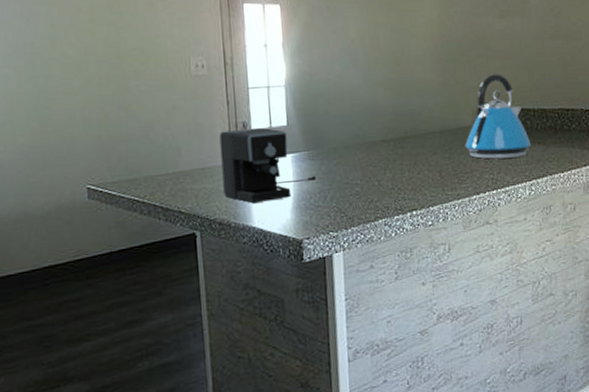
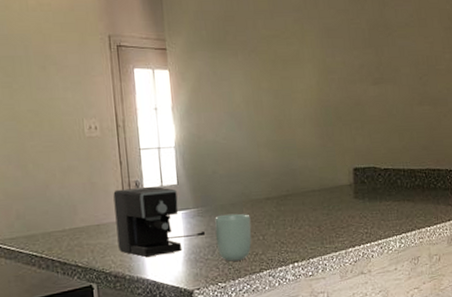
cup: none [326,156,366,209] -> present [214,213,252,262]
kettle: present [465,74,531,159] -> none [342,137,401,215]

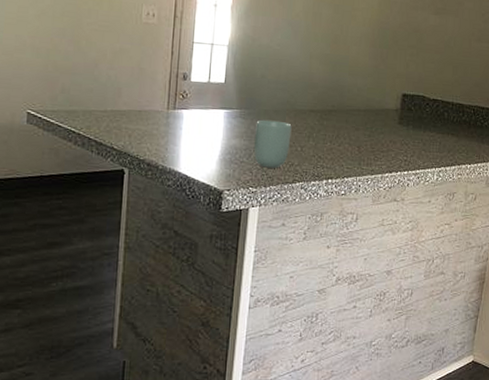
coffee maker: present [113,187,206,257] -> none [156,79,245,151]

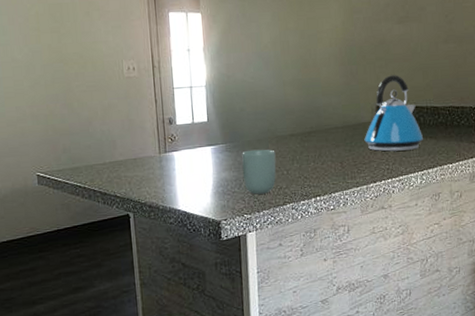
kettle: none [385,65,445,145] -> present [364,75,423,152]

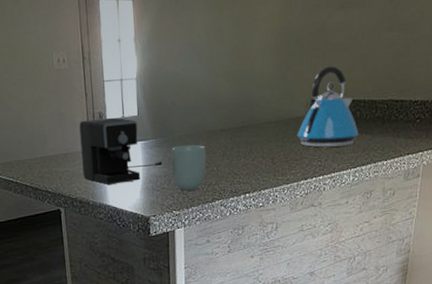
coffee maker: none [149,123,233,189] -> present [79,118,163,184]

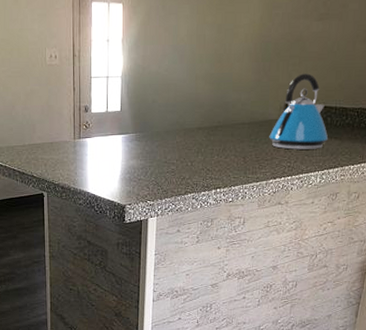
coffee maker: present [79,118,163,184] -> none [66,112,141,173]
cup: present [171,144,206,191] -> none [149,140,182,183]

